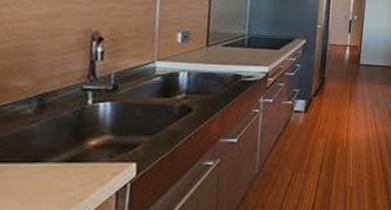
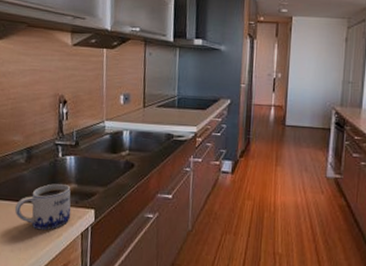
mug: none [13,137,104,195] -> present [14,183,71,230]

